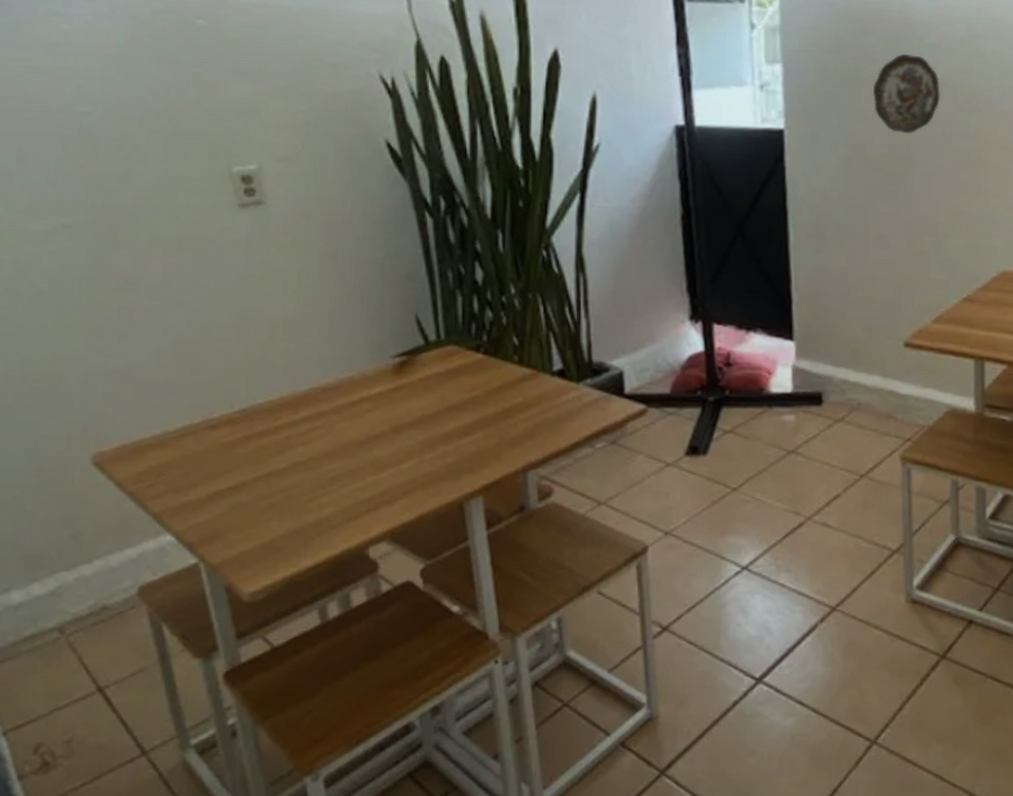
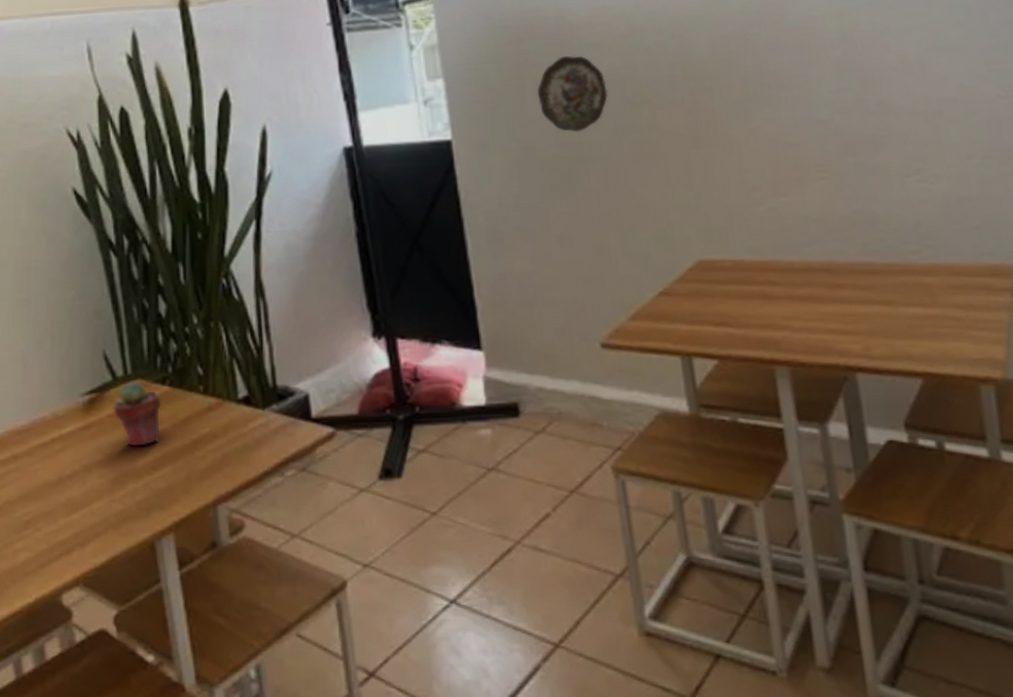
potted succulent: none [423,347,475,411] -> present [112,382,162,447]

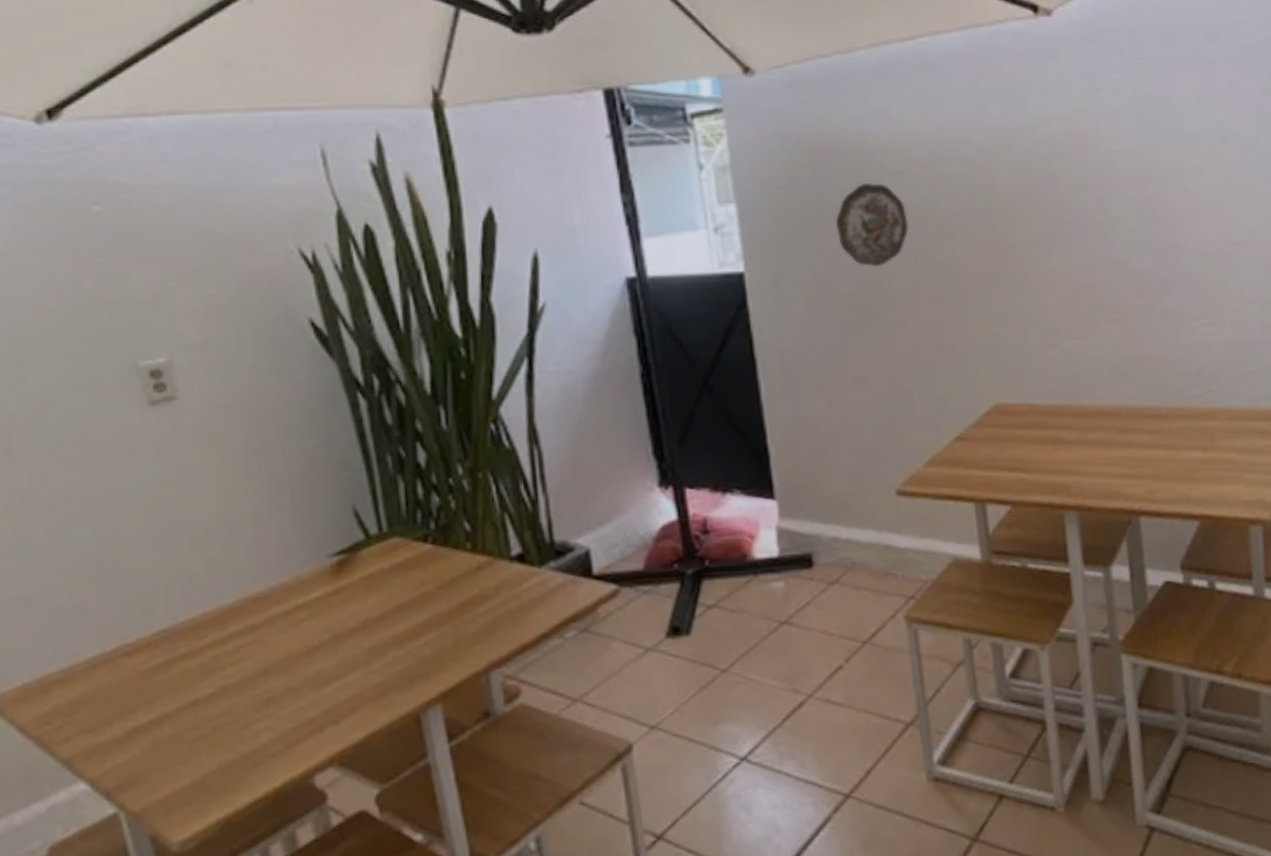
potted succulent: present [112,382,162,447] -> none [365,540,424,612]

